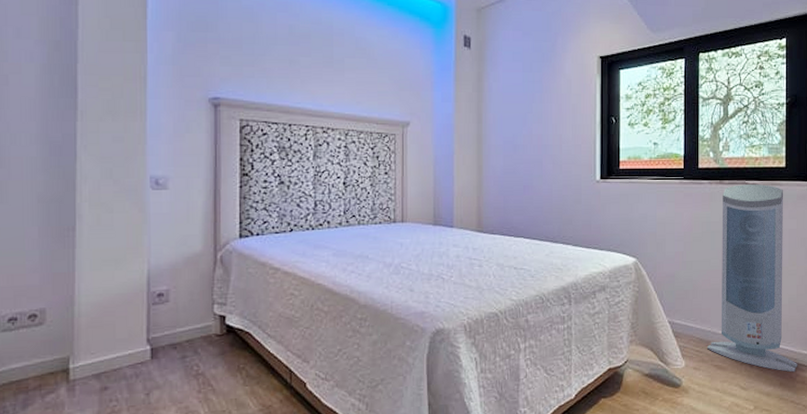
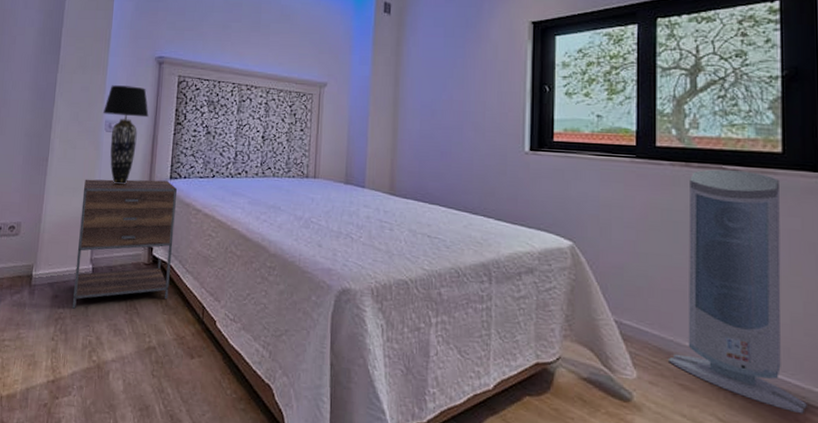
nightstand: none [128,240,250,399] -> present [72,179,177,309]
table lamp: none [146,133,207,250] -> present [103,85,149,185]

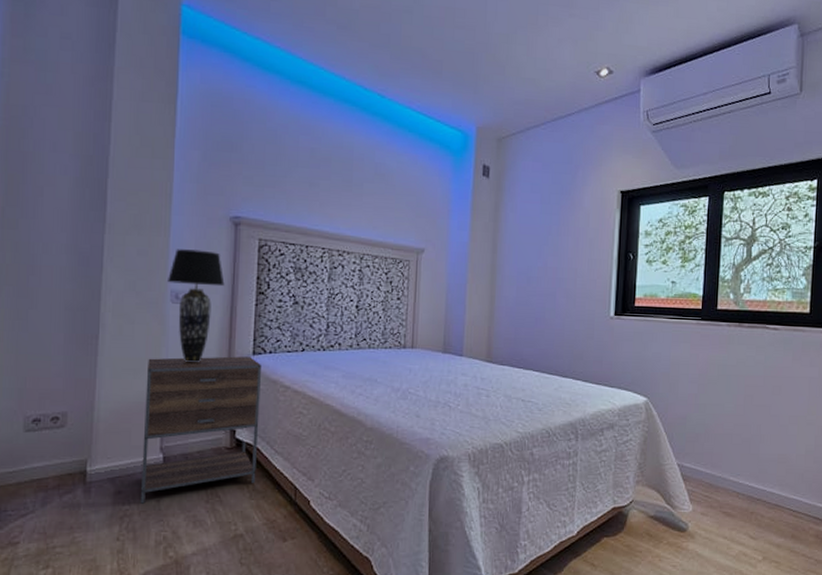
air purifier: present [669,169,807,415] -> none [717,329,812,525]

